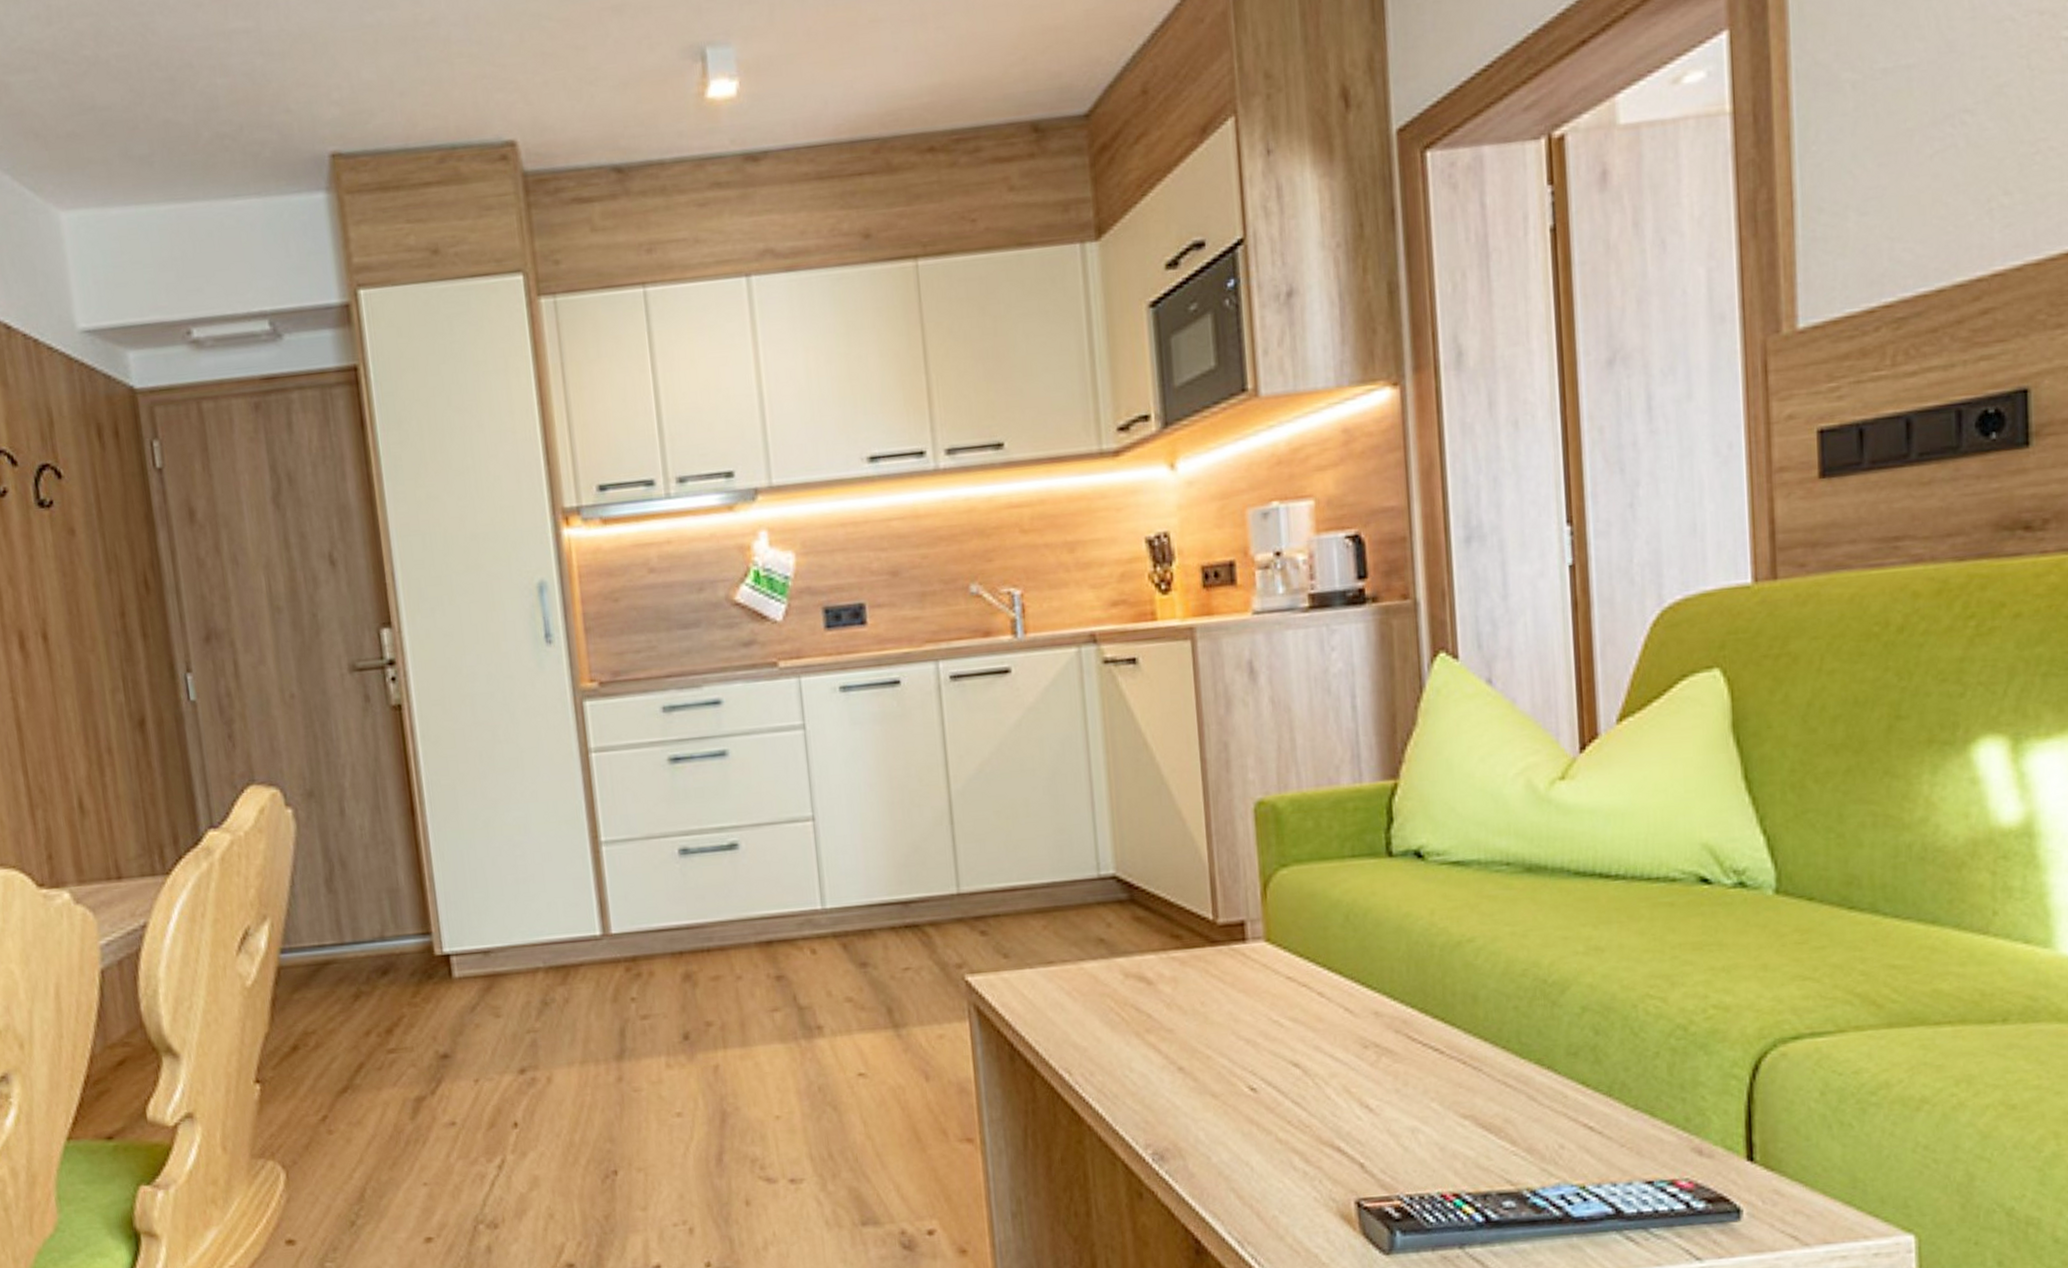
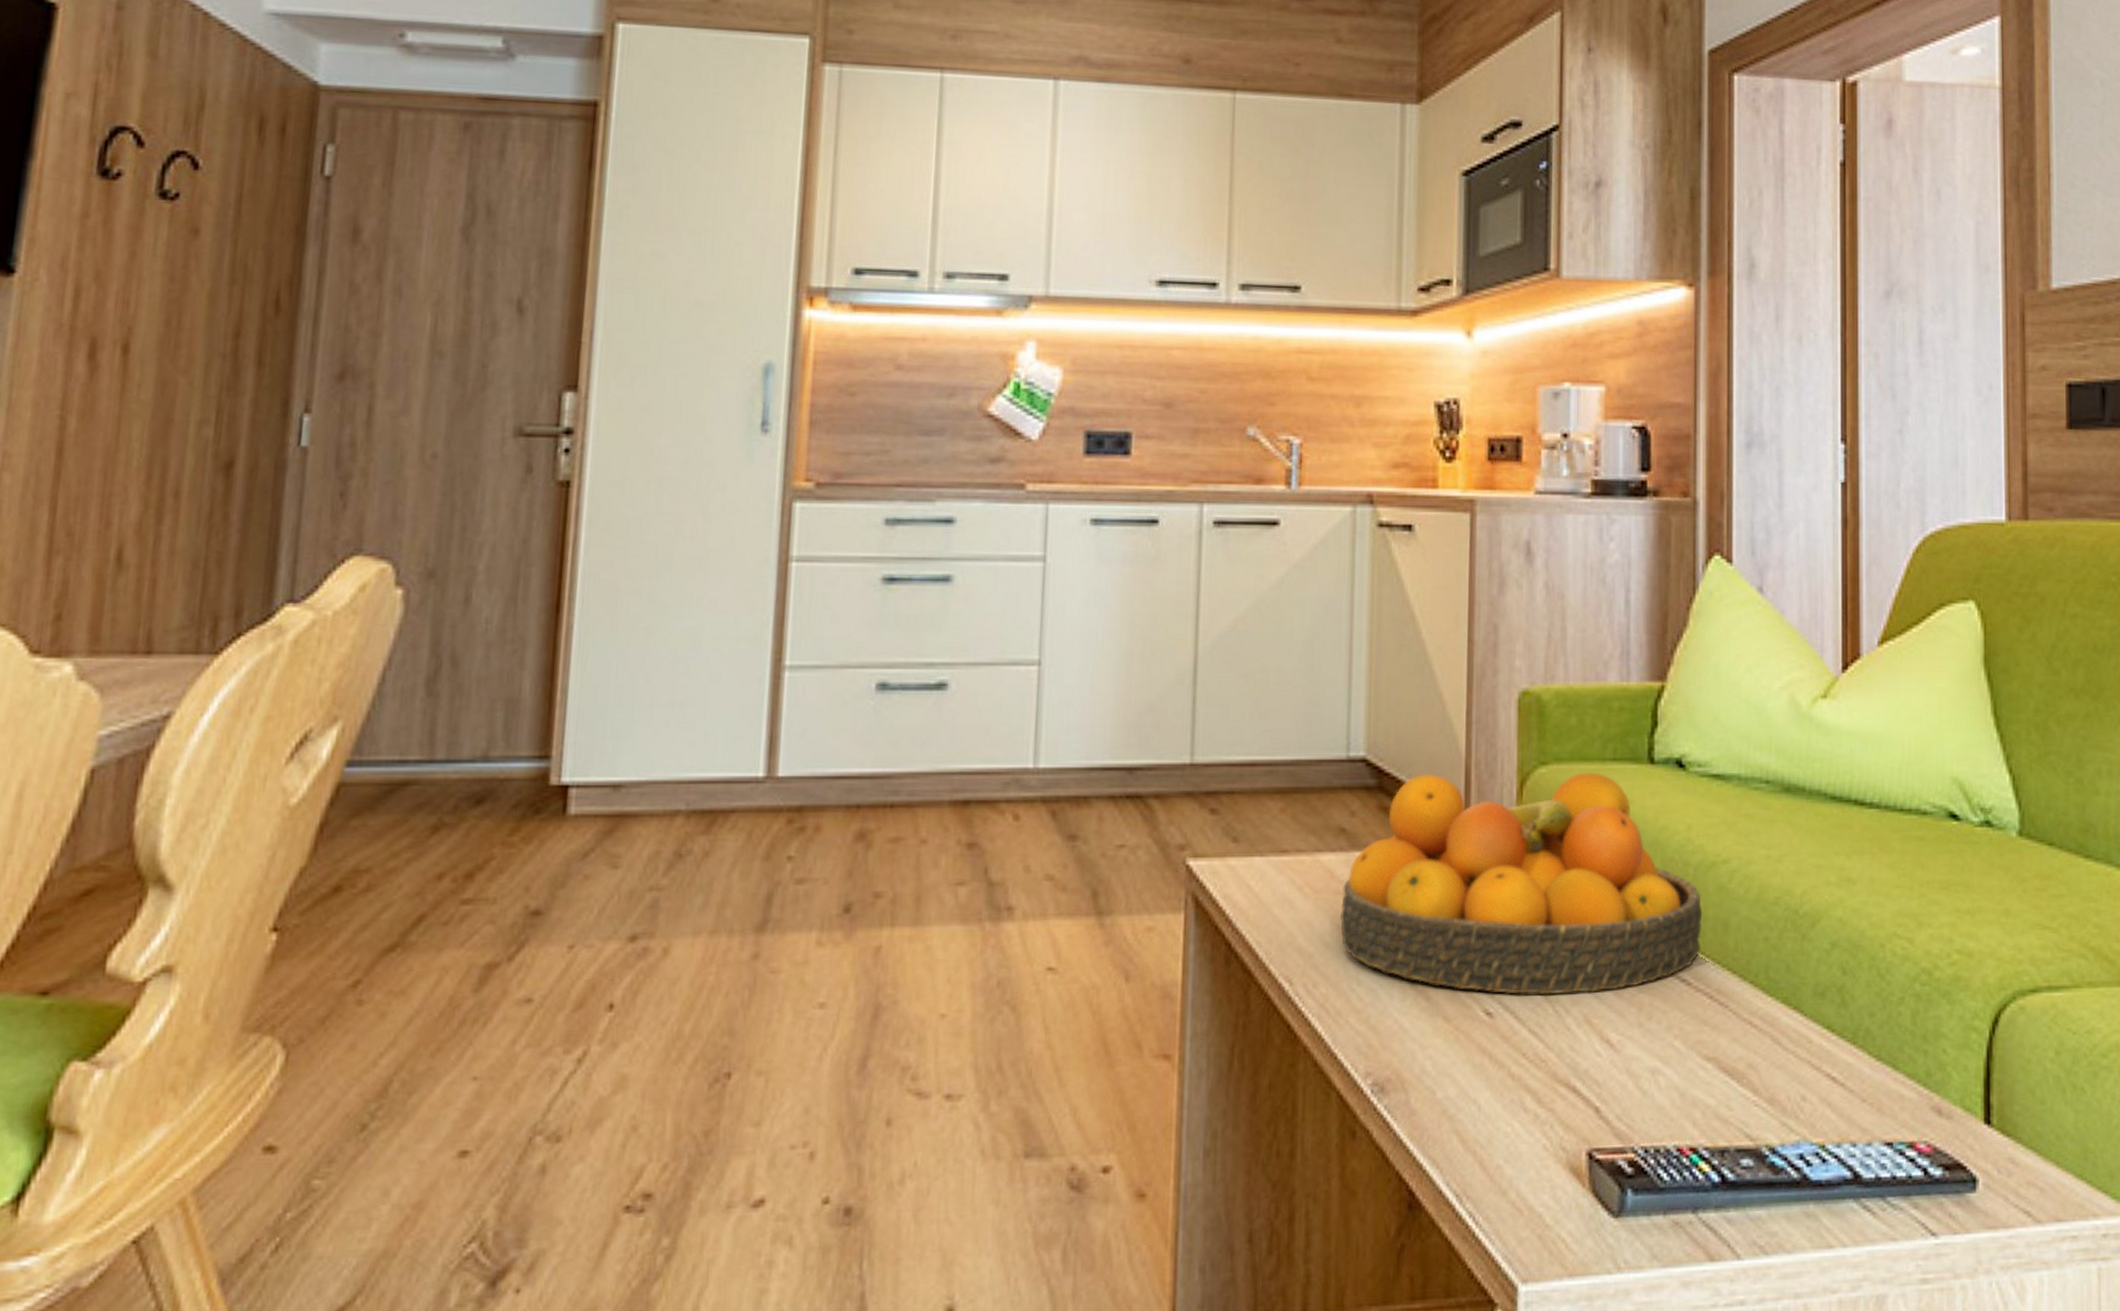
fruit bowl: none [1107,869,1451,1072] -> present [1340,772,1703,995]

